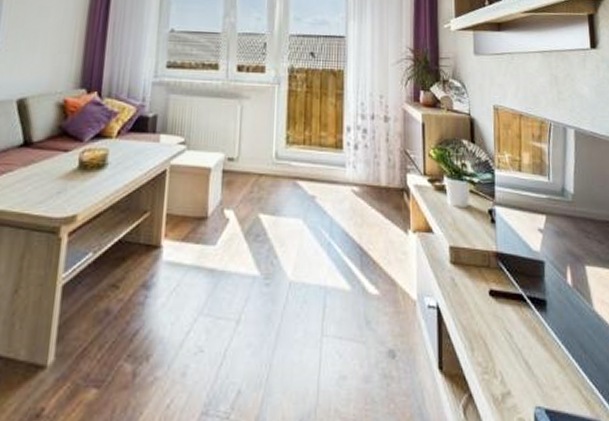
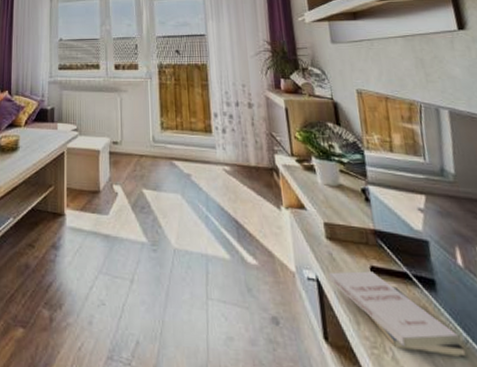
books: none [449,295,566,375] -> present [328,271,466,357]

